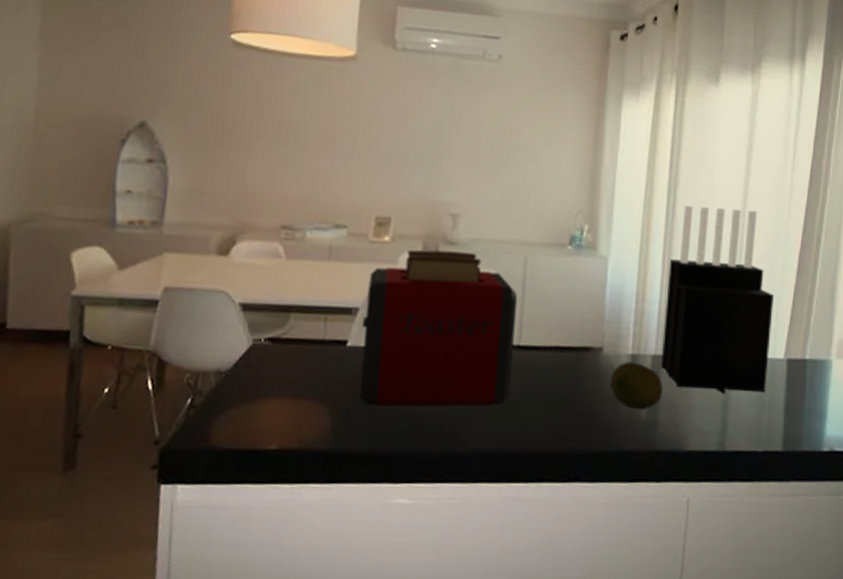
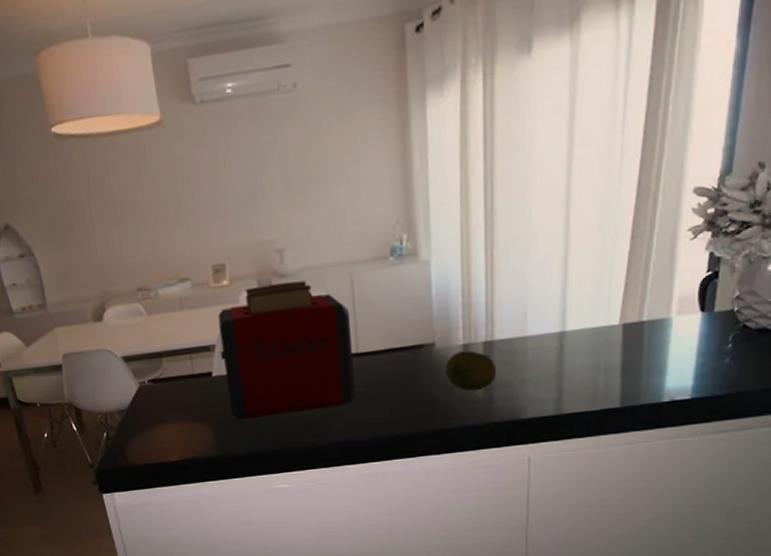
knife block: present [660,206,775,394] -> none [491,183,607,367]

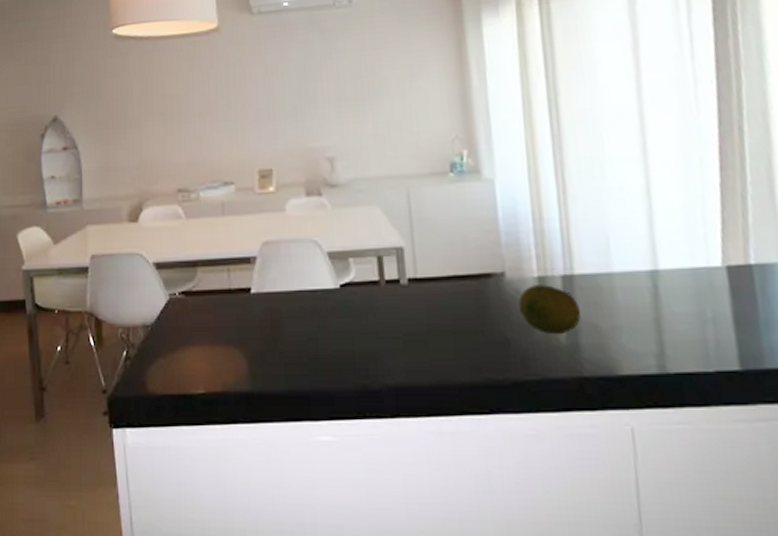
toaster: present [218,280,356,420] -> none [261,192,415,348]

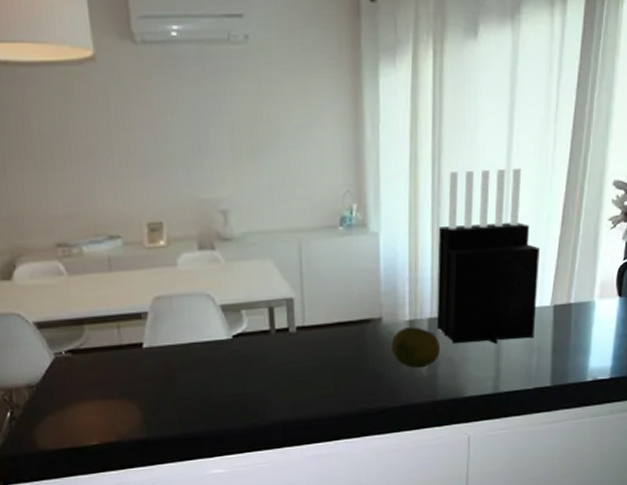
knife block: none [563,108,706,311] -> present [436,168,541,344]

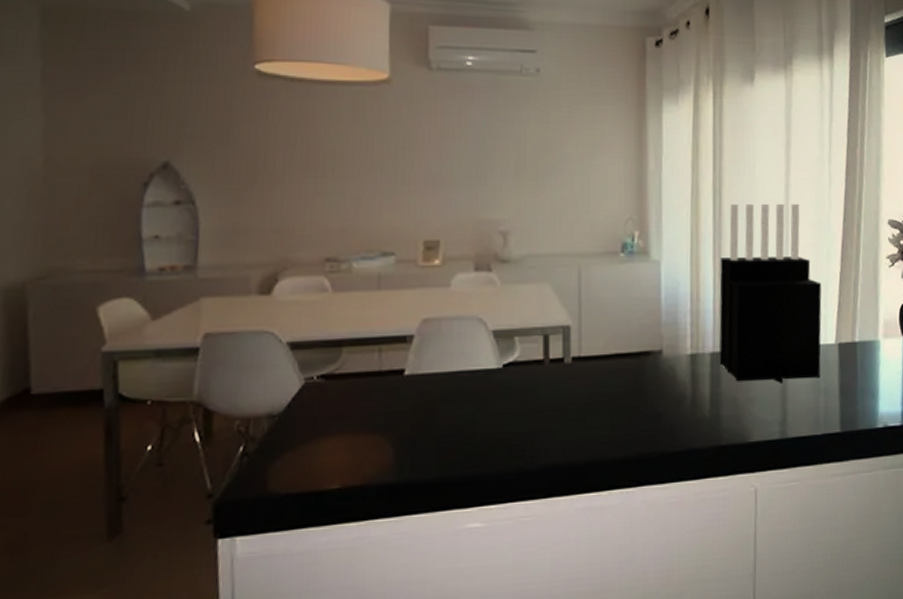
fruit: present [391,327,440,368] -> none [672,361,723,408]

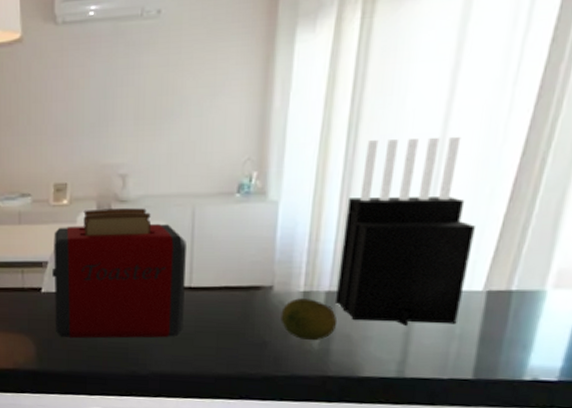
toaster: none [419,269,574,433] -> present [52,208,186,339]
fruit: none [672,361,723,408] -> present [280,298,336,341]

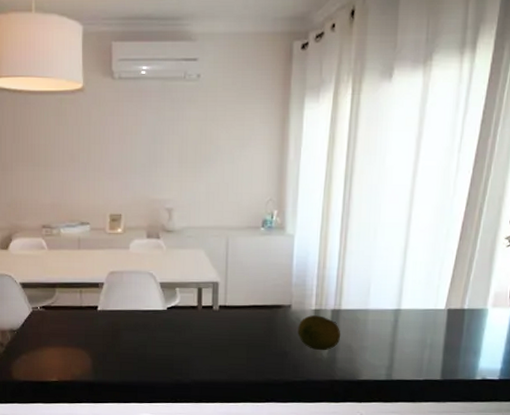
toaster: present [52,208,186,339] -> none [107,237,222,352]
knife block: present [334,136,477,326] -> none [338,188,438,337]

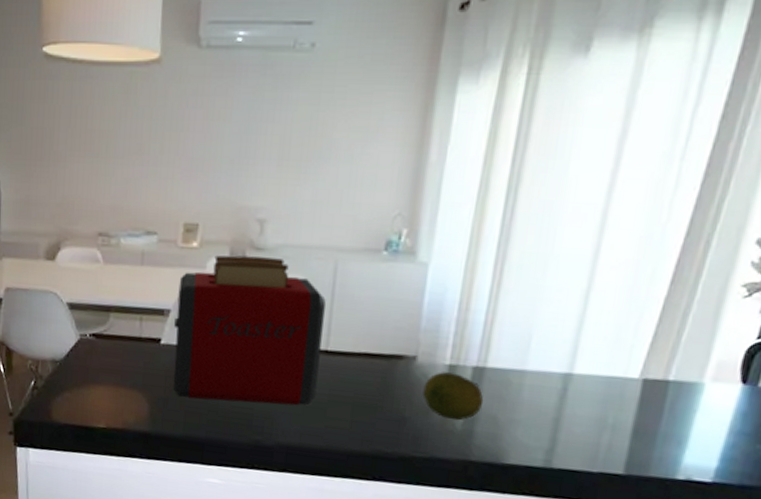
toaster: none [107,237,222,352] -> present [173,255,326,406]

